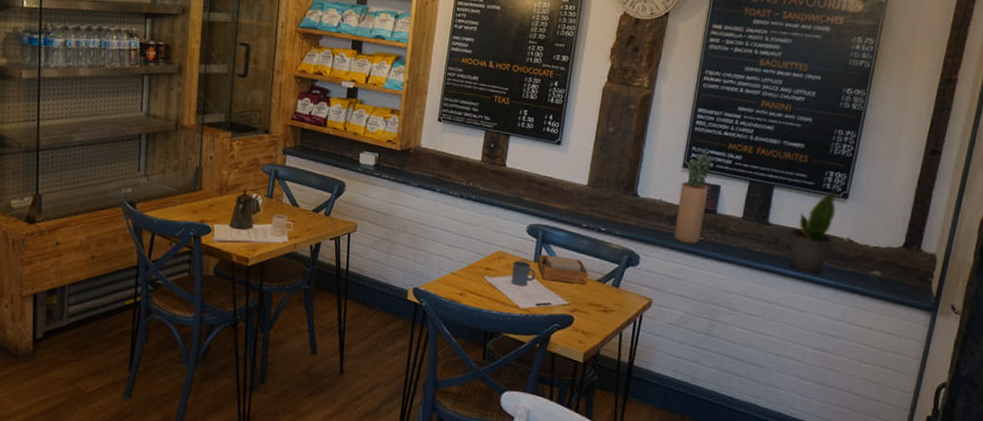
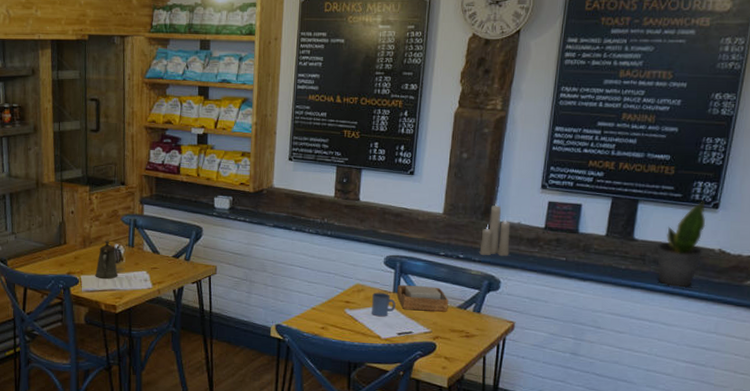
mug: present [270,214,294,237] -> none [134,262,156,284]
candle: none [620,177,652,233] -> present [479,201,511,257]
vase: present [674,144,713,245] -> none [535,163,572,266]

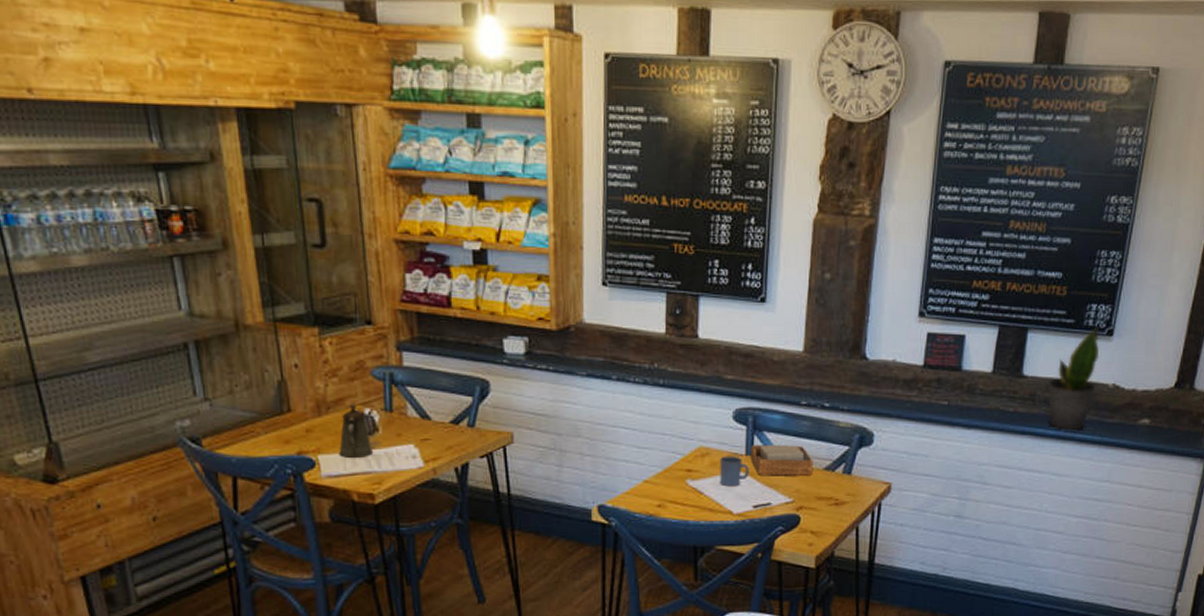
candle: present [479,201,511,257] -> none [848,334,884,404]

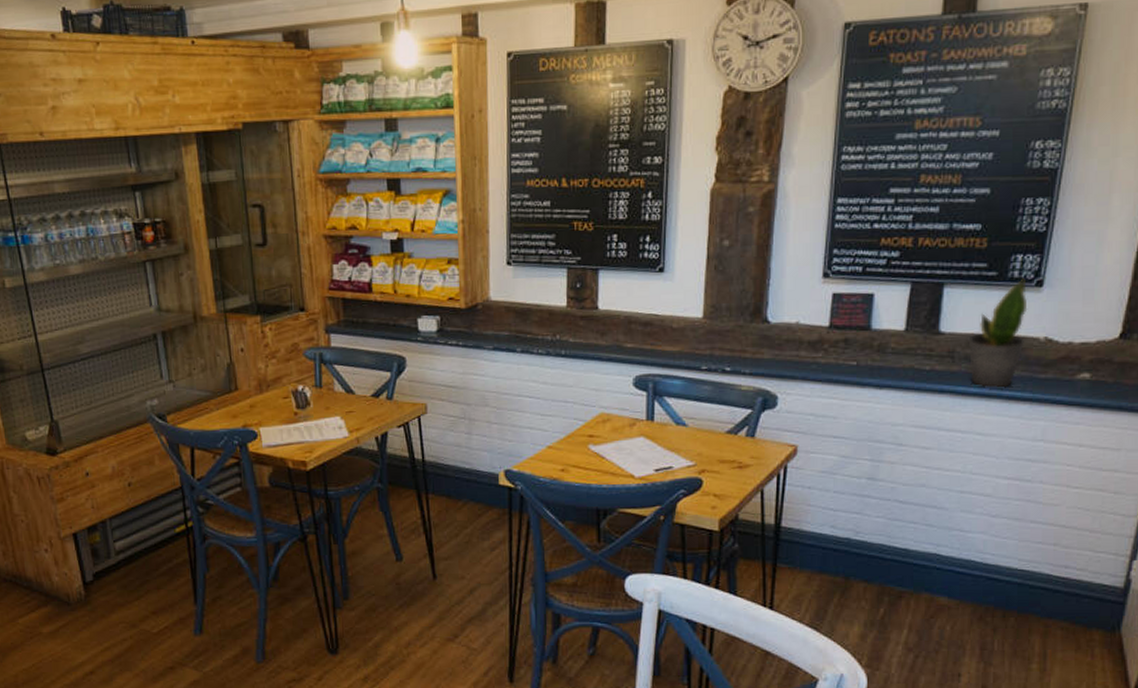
coffee pot: present [339,403,374,459] -> none [277,381,306,431]
mug: present [720,456,750,487] -> none [621,421,651,451]
napkin holder: present [751,444,813,477] -> none [651,409,715,441]

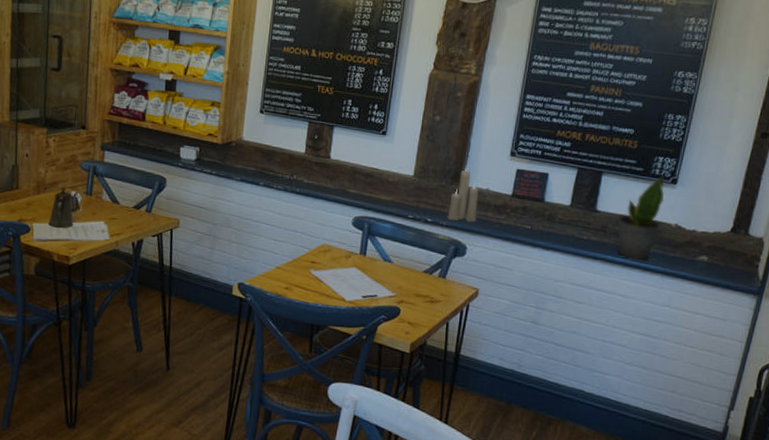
coffee pot: none [277,381,306,431] -> present [48,186,74,229]
candle: none [750,297,787,367] -> present [447,166,479,223]

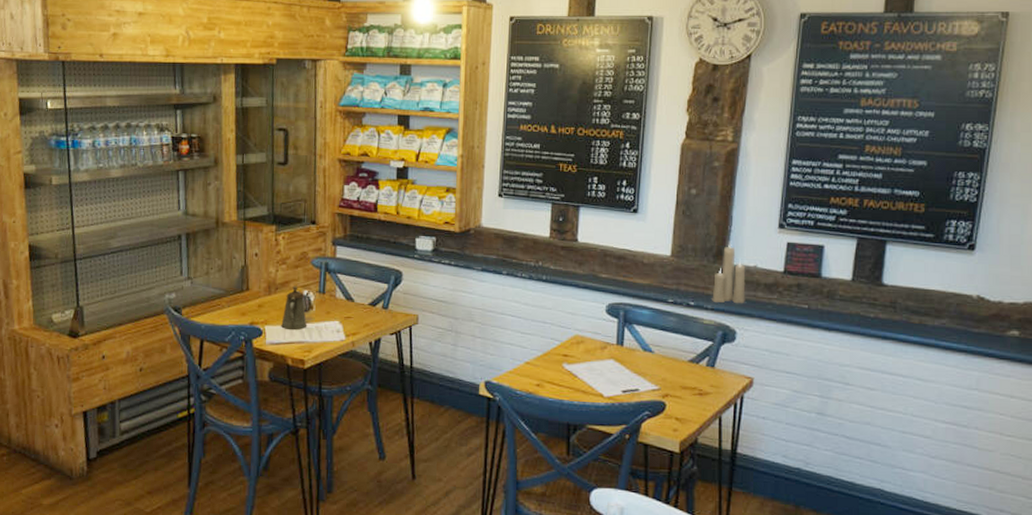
potted plant: present [618,176,664,261] -> none [908,242,962,339]

